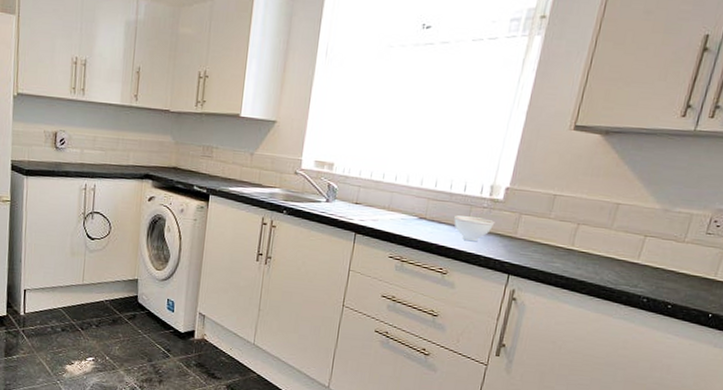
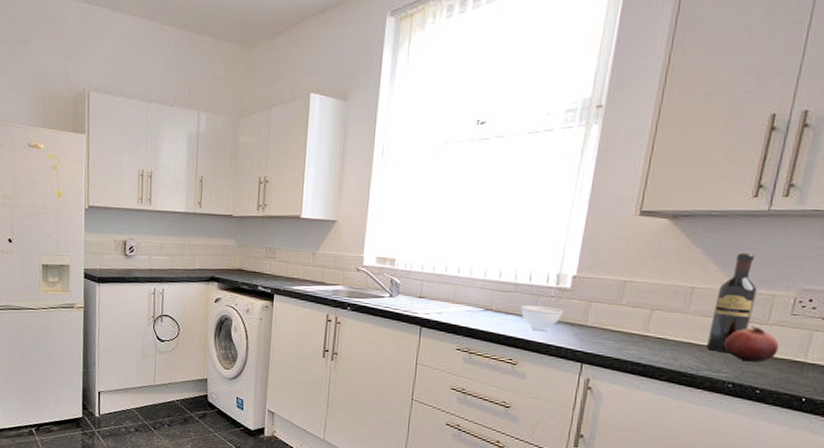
wine bottle: none [625,171,678,269] -> present [705,252,758,353]
fruit: none [642,243,693,279] -> present [723,326,779,363]

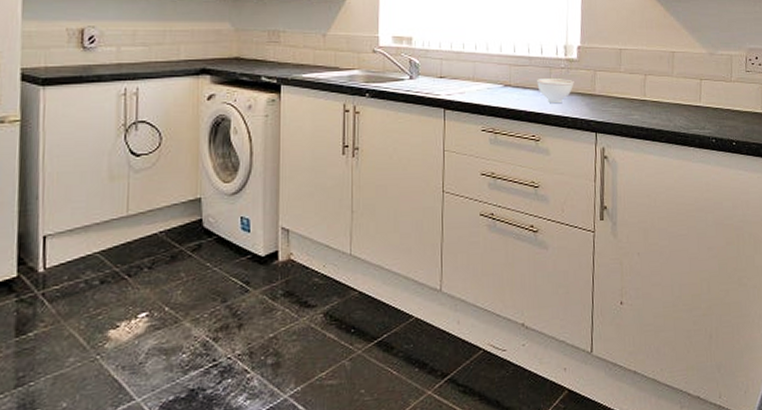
wine bottle: present [705,252,758,353] -> none [690,18,720,111]
fruit: present [723,326,779,363] -> none [703,84,743,117]

